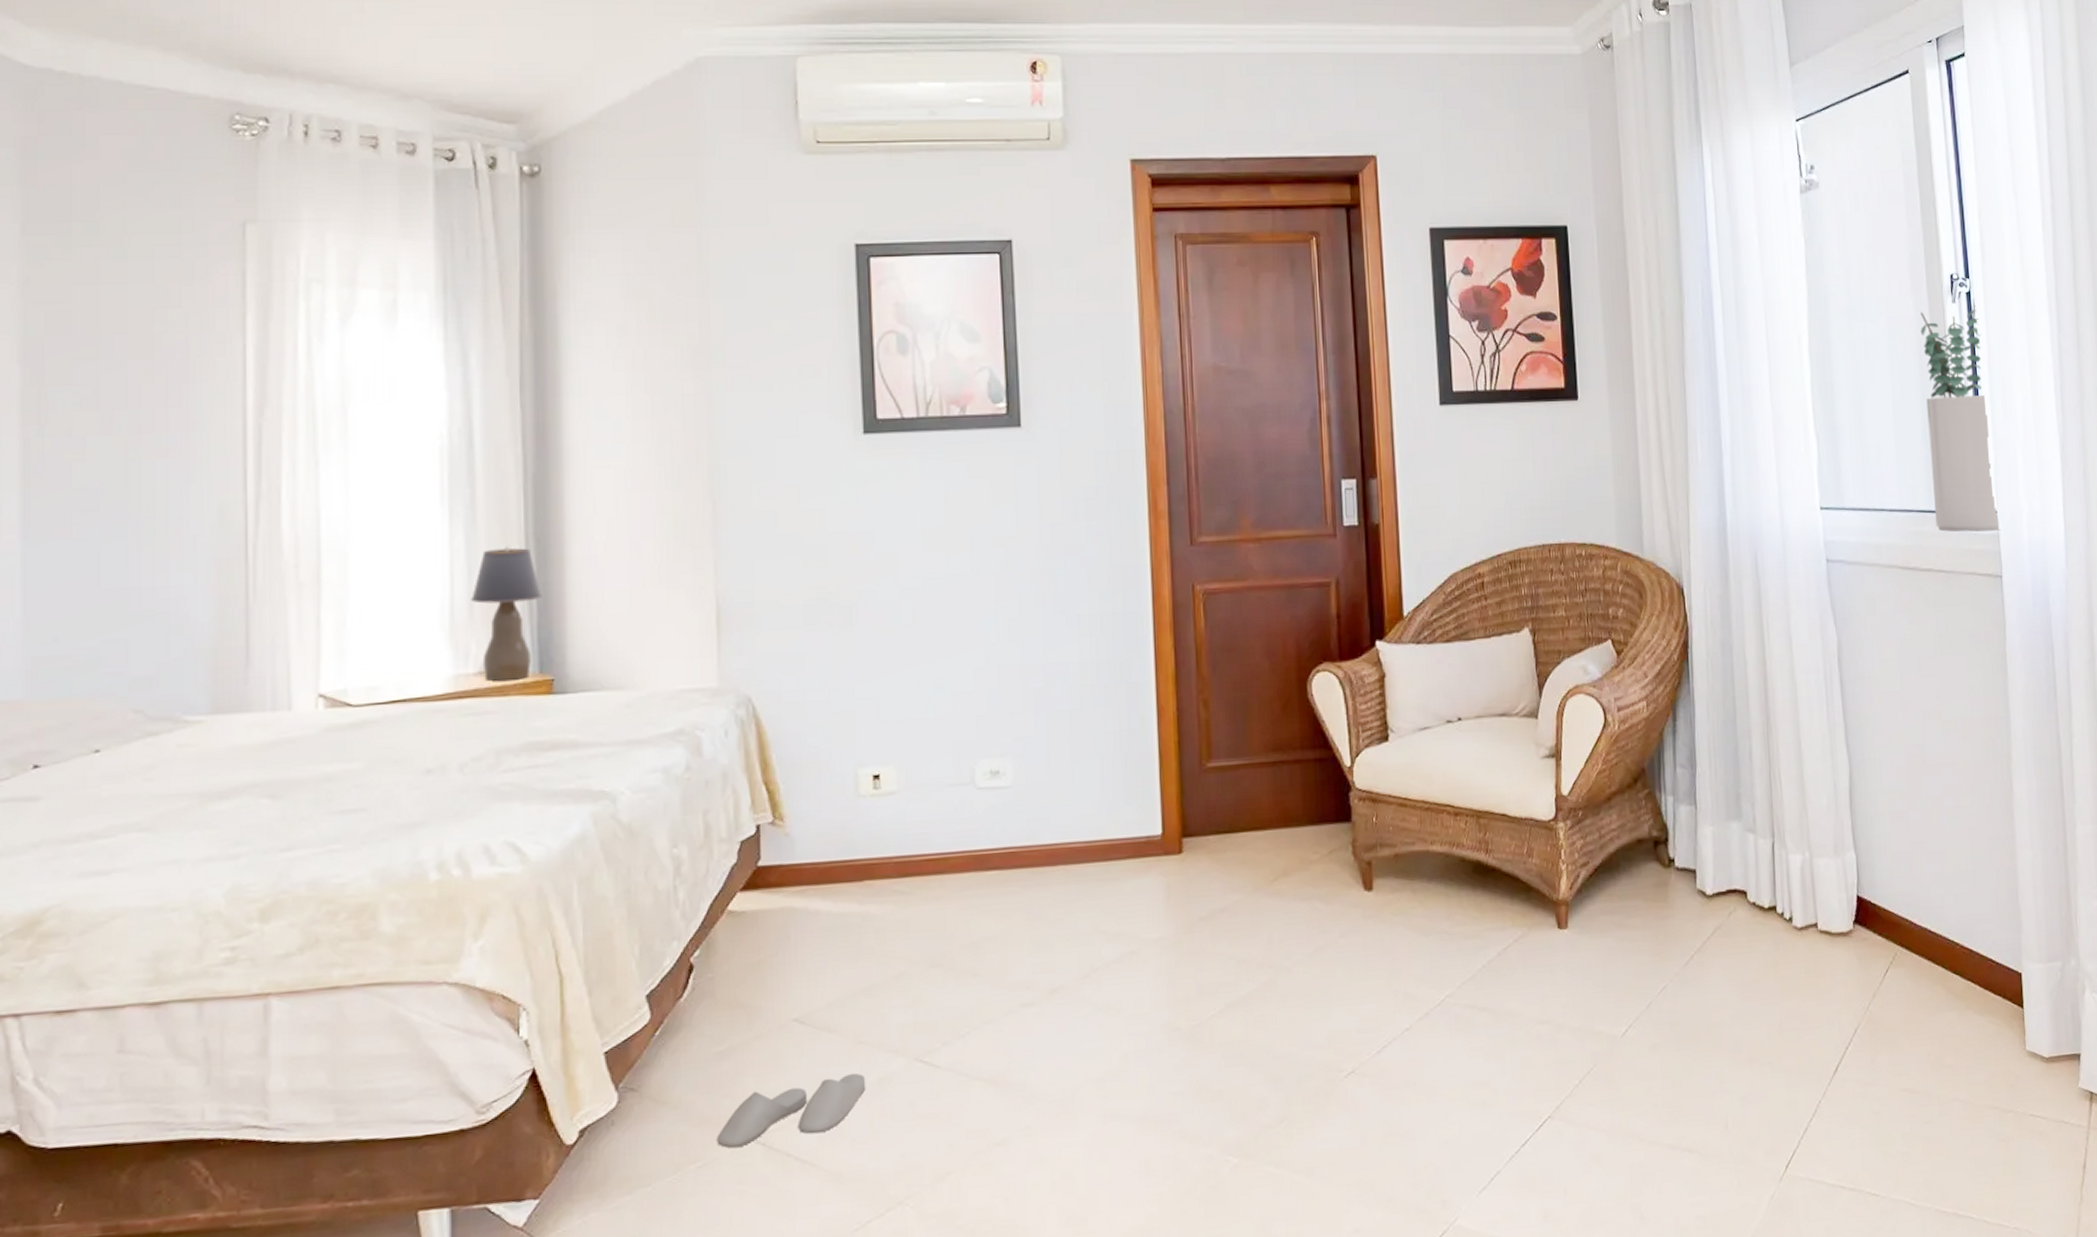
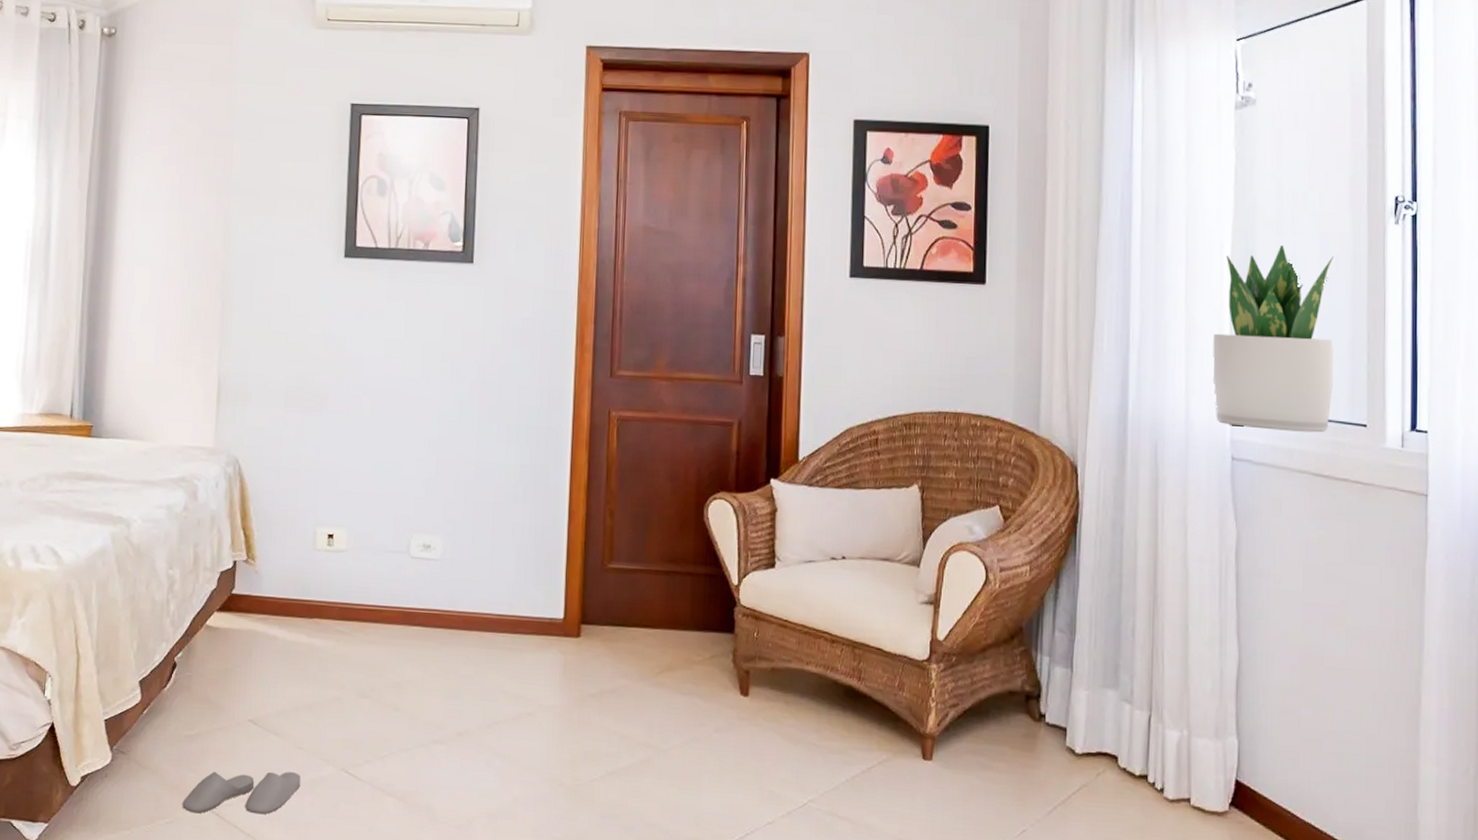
table lamp: present [470,546,542,681] -> none [38,319,90,423]
planter: none [1799,333,1912,527] -> present [1212,246,1334,433]
vase: present [1920,298,2001,533] -> none [1356,221,1431,450]

